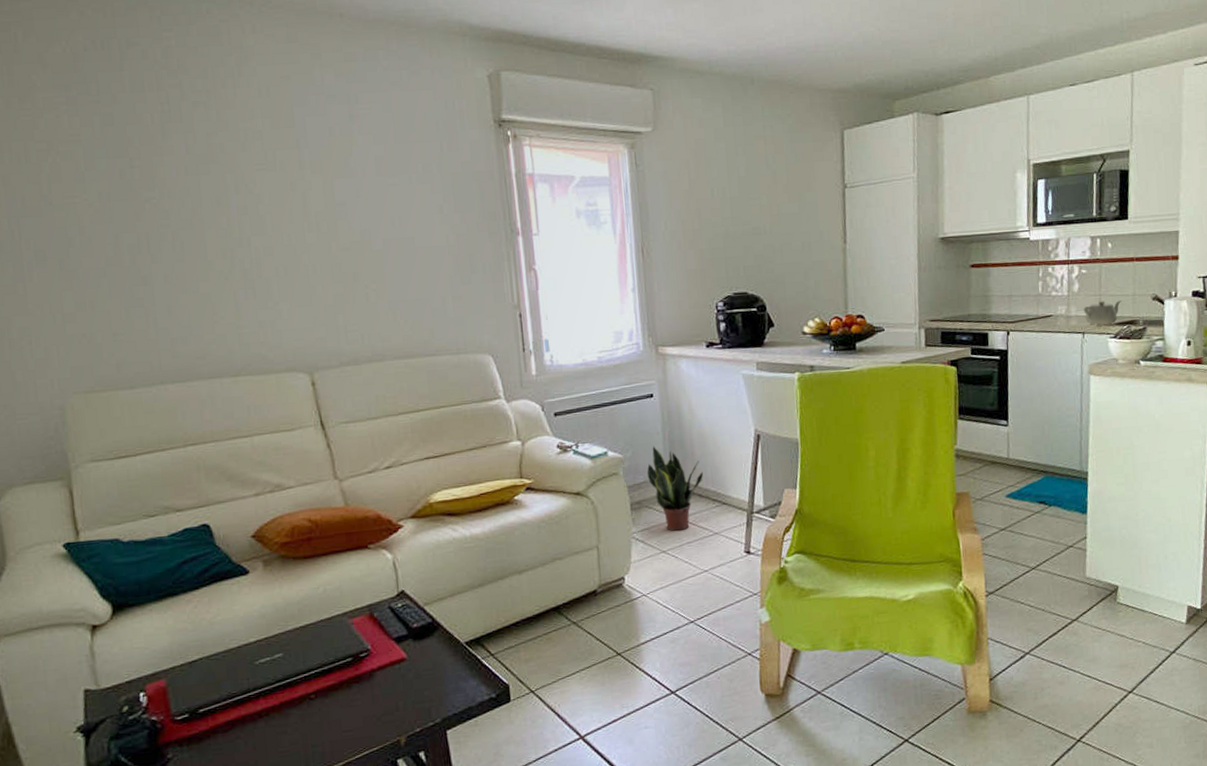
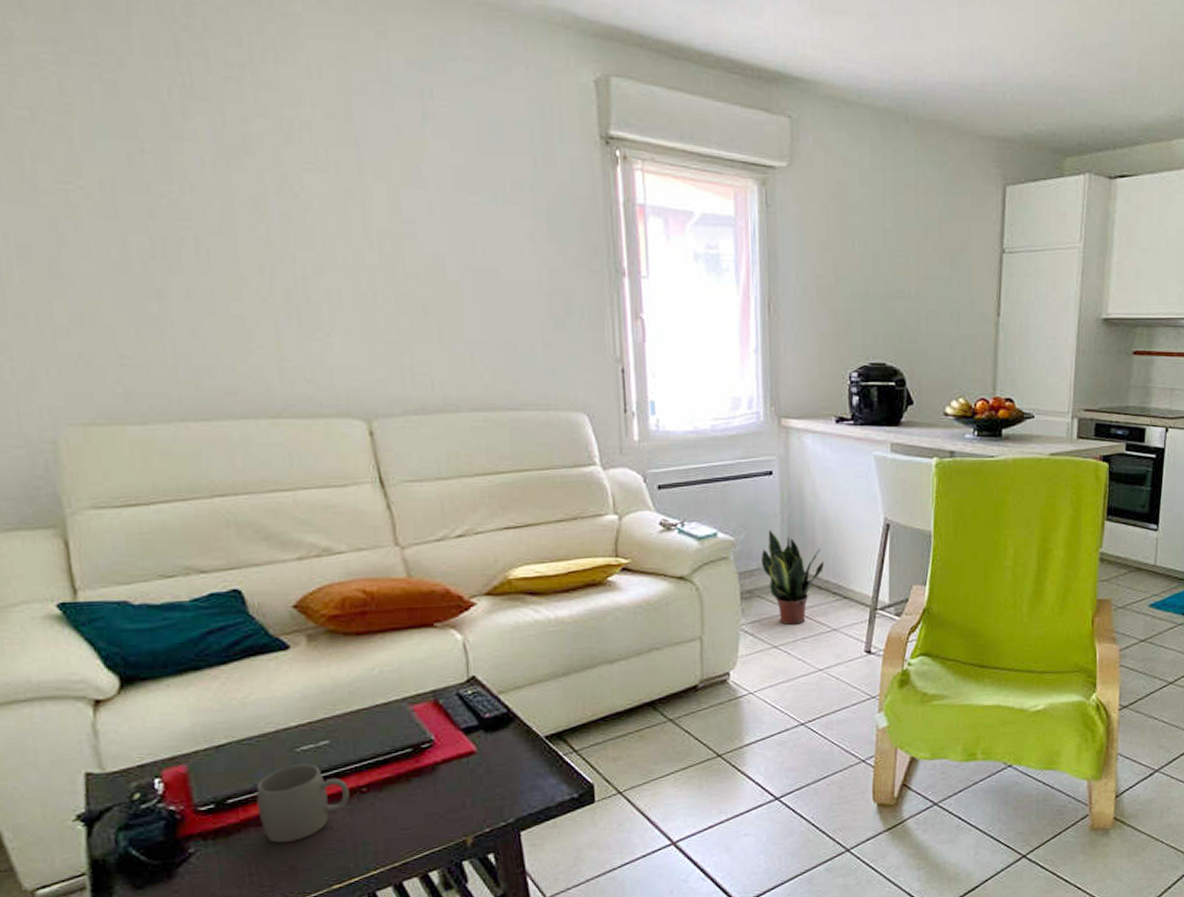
mug: none [222,675,301,747] -> present [256,764,350,843]

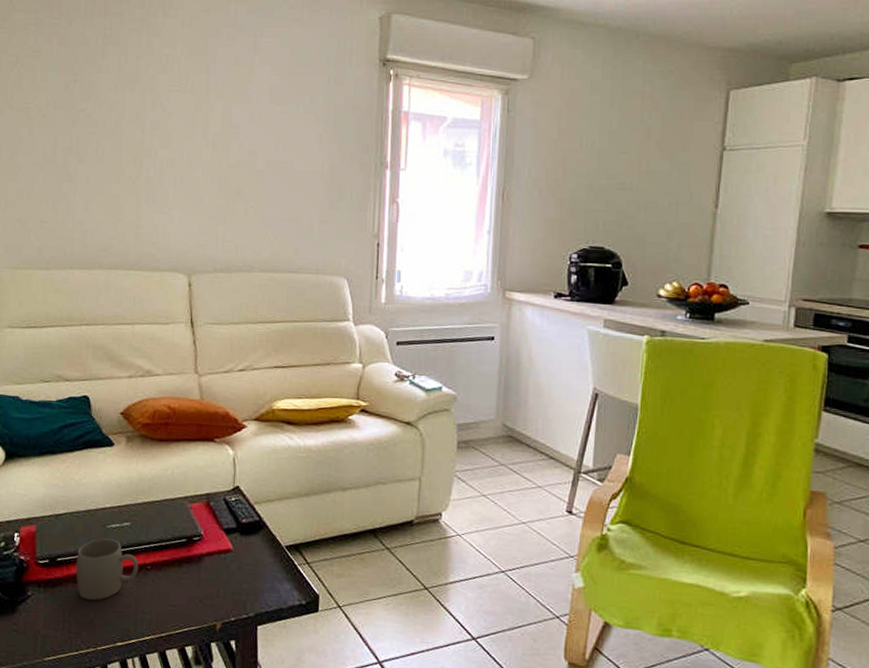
potted plant: present [760,529,825,625] -> none [477,388,535,477]

